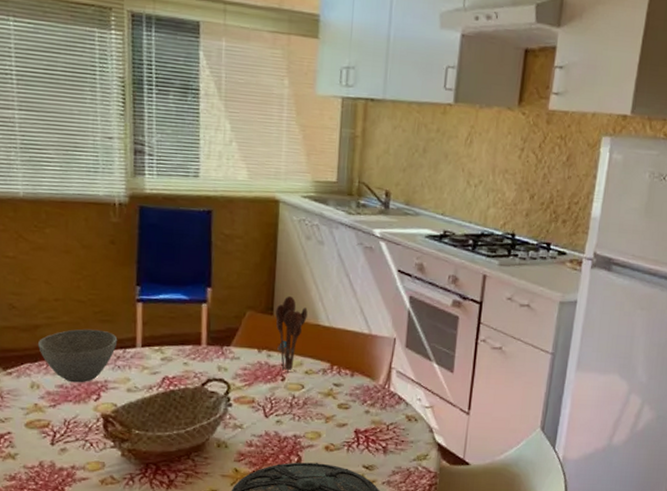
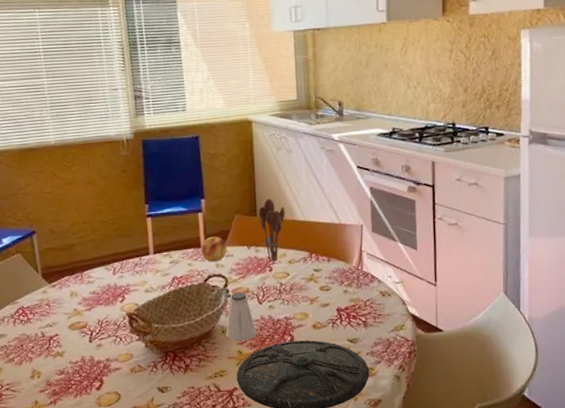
bowl: present [38,329,118,383] -> none [74,243,135,289]
fruit: none [201,333,234,364] -> present [201,236,228,262]
saltshaker: none [222,401,259,458] -> present [226,291,257,341]

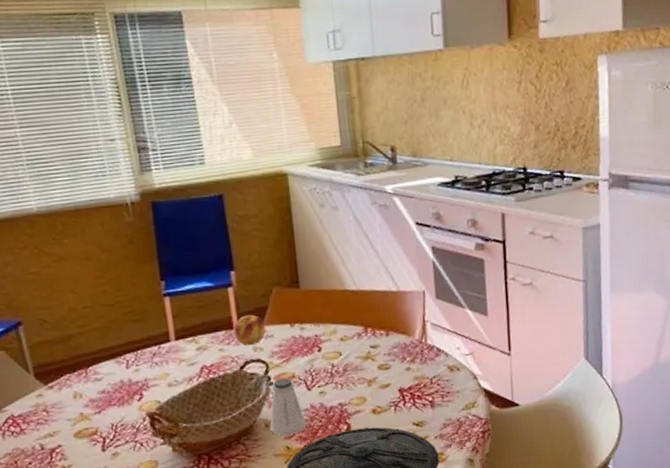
utensil holder: present [258,199,285,264] -> none [301,266,334,342]

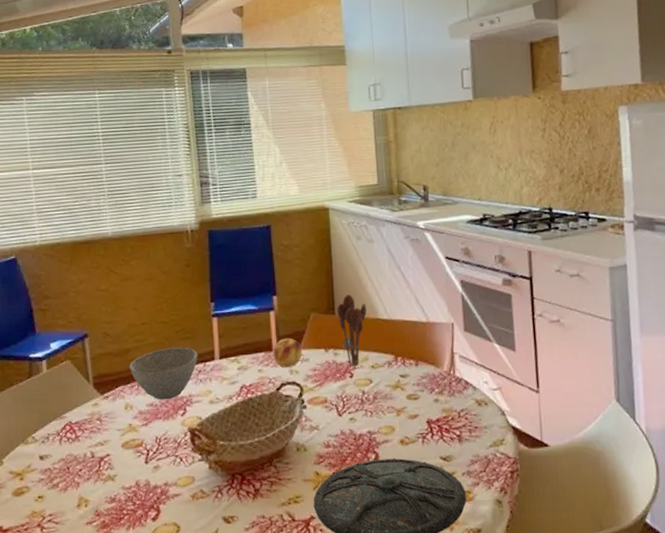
bowl: none [74,330,151,387] -> present [130,347,198,400]
saltshaker: present [270,377,307,436] -> none [301,401,336,461]
utensil holder: none [301,266,334,342] -> present [337,295,367,369]

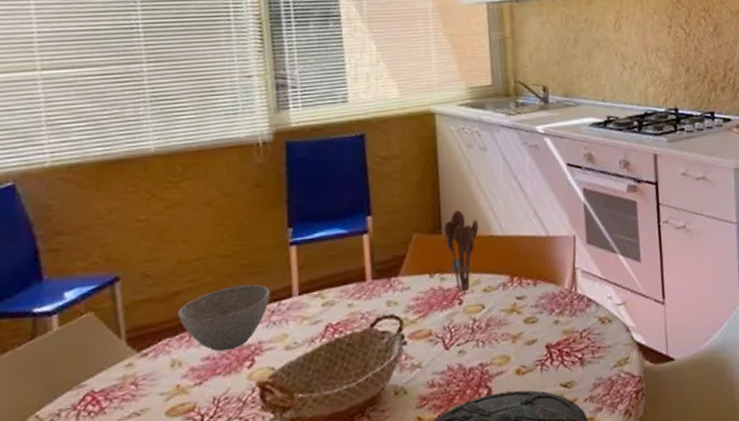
fruit: present [273,338,303,367] -> none [366,264,403,299]

